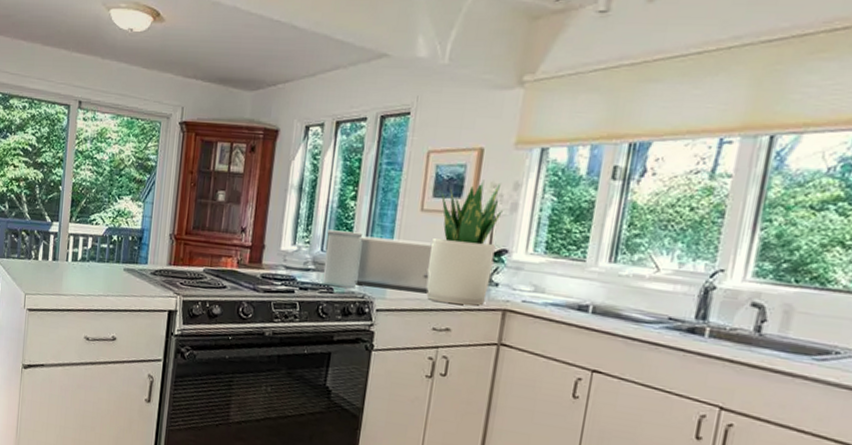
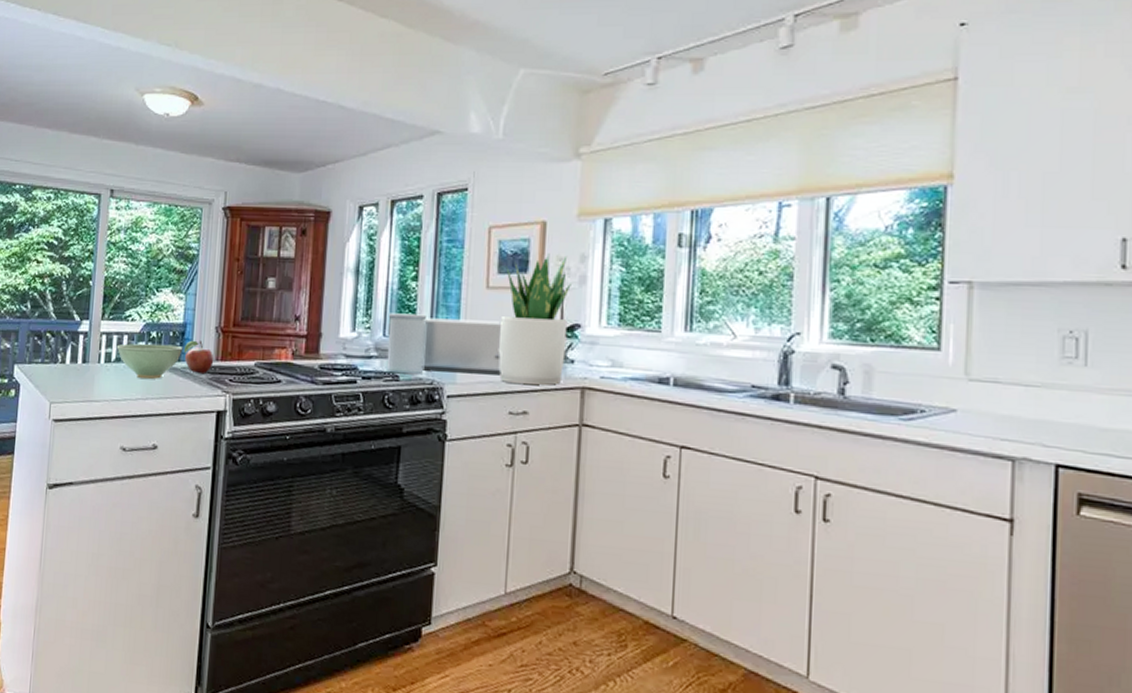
bowl: none [82,245,141,279] -> present [116,343,183,380]
fruit: none [141,245,168,276] -> present [184,340,214,373]

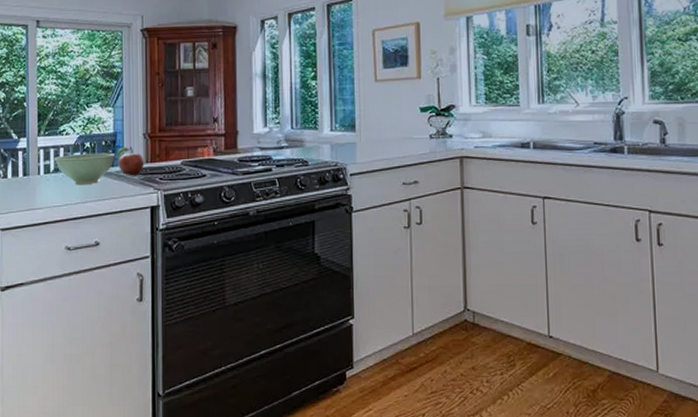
canister: present [386,313,426,375] -> none [294,108,328,160]
toaster: present [421,318,503,375] -> none [325,108,393,155]
planter: present [499,253,571,387] -> none [389,48,445,159]

